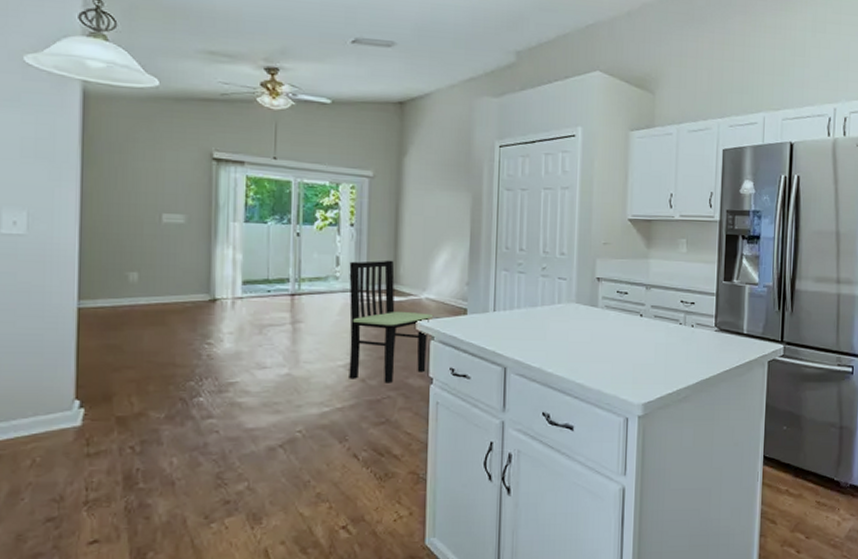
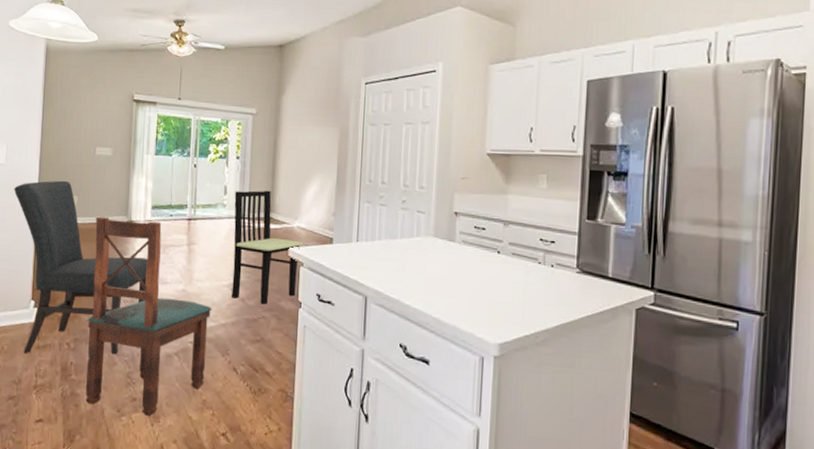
chair: none [40,253,240,465] -> present [13,180,148,355]
dining chair: none [159,295,325,520] -> present [85,216,212,417]

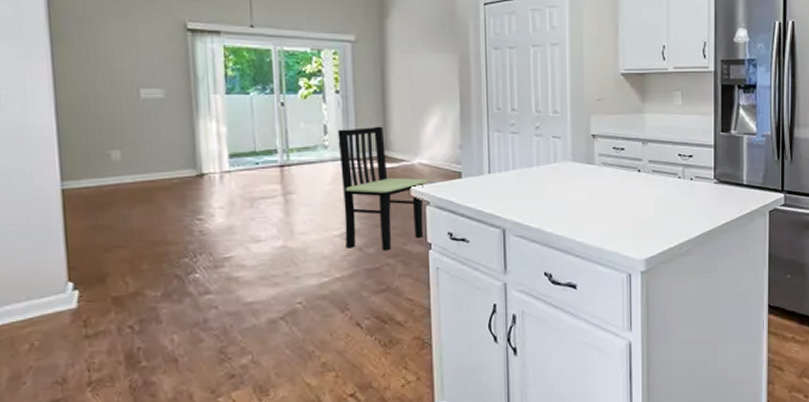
chair: present [13,180,148,355] -> none [18,132,234,347]
dining chair: present [85,216,212,417] -> none [151,172,323,392]

